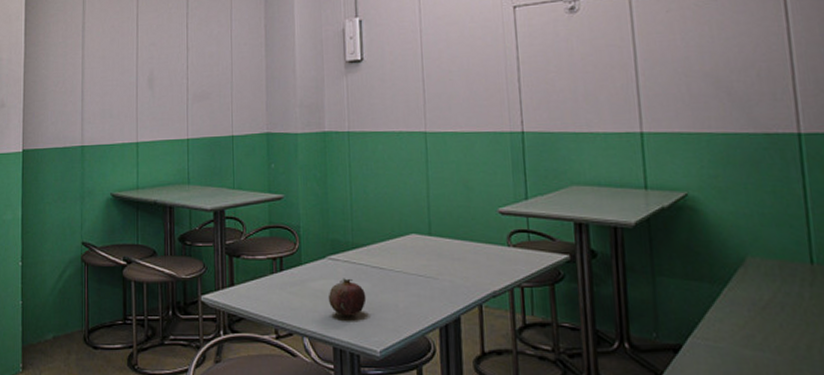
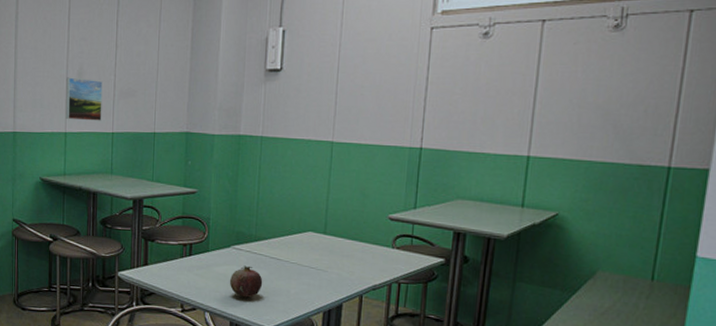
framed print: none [137,84,175,129] -> present [66,77,103,121]

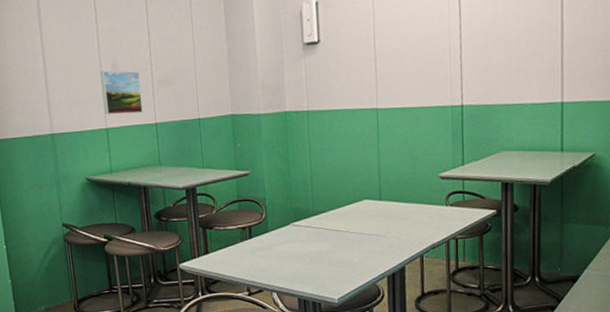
fruit: present [229,265,263,298] -> none [292,241,326,273]

